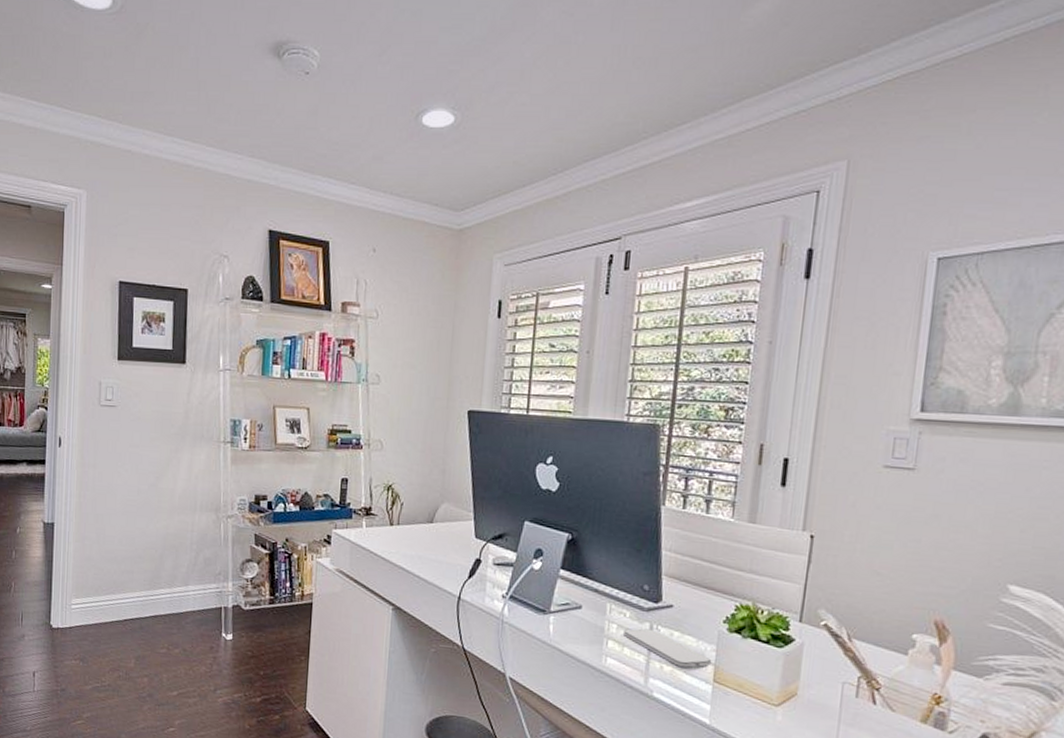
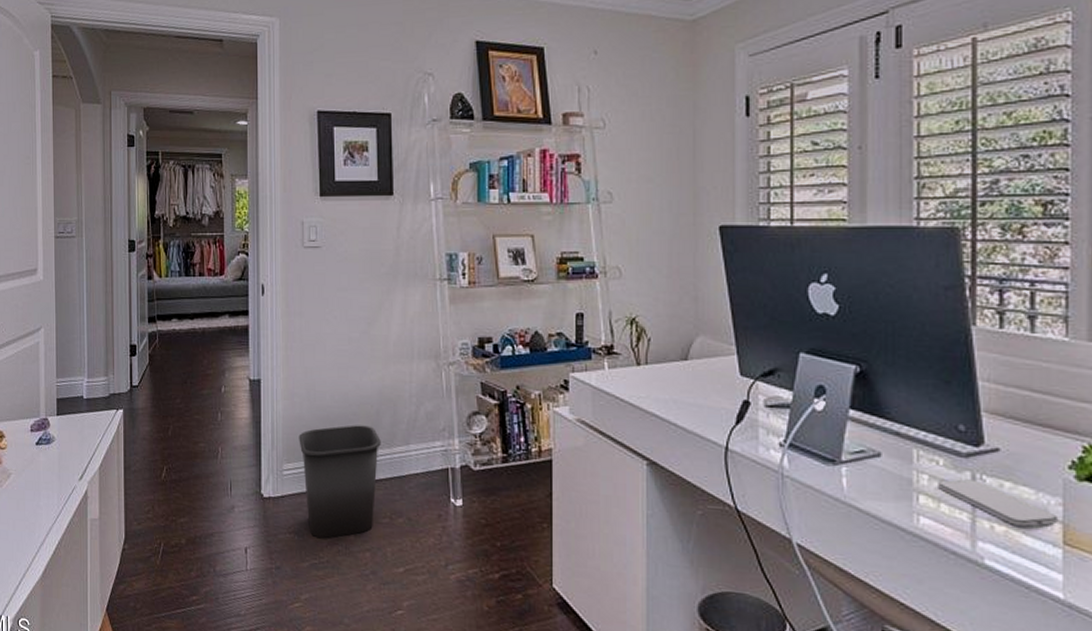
waste bin: none [87,566,163,666] -> present [299,425,381,539]

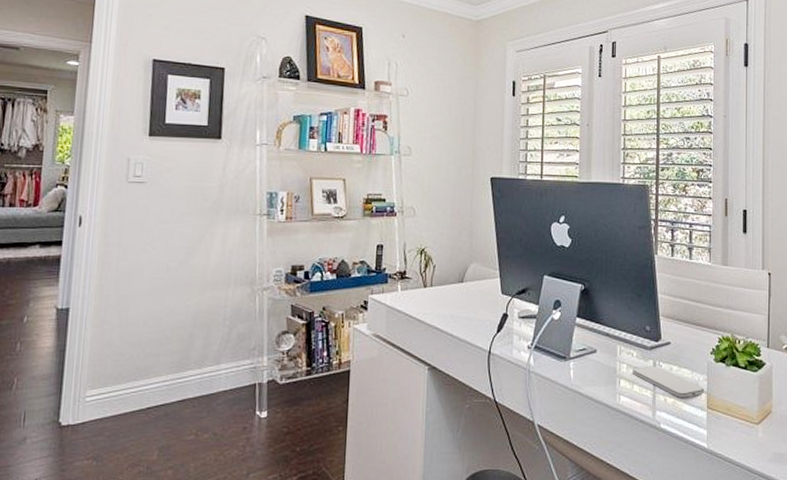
waste bin: present [299,425,381,539] -> none [106,348,192,462]

